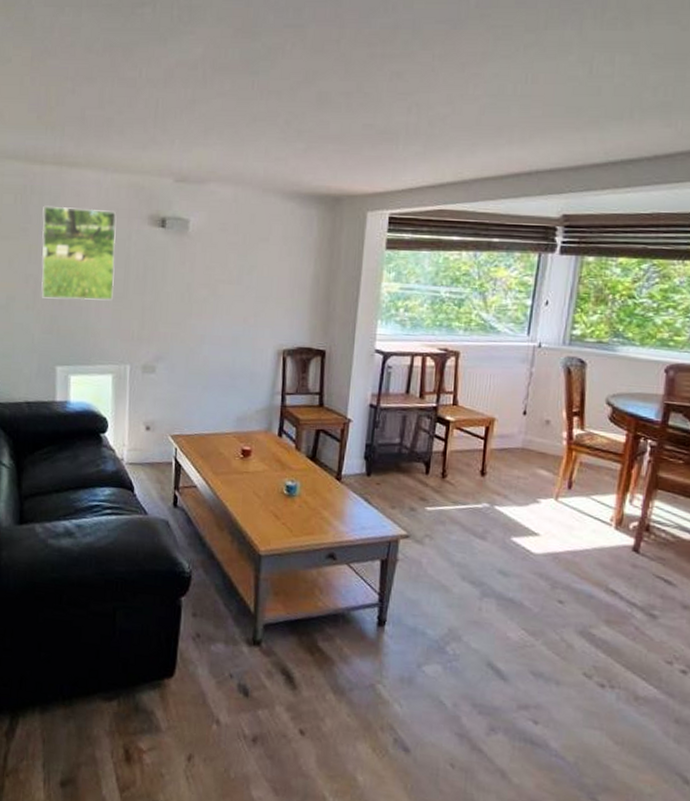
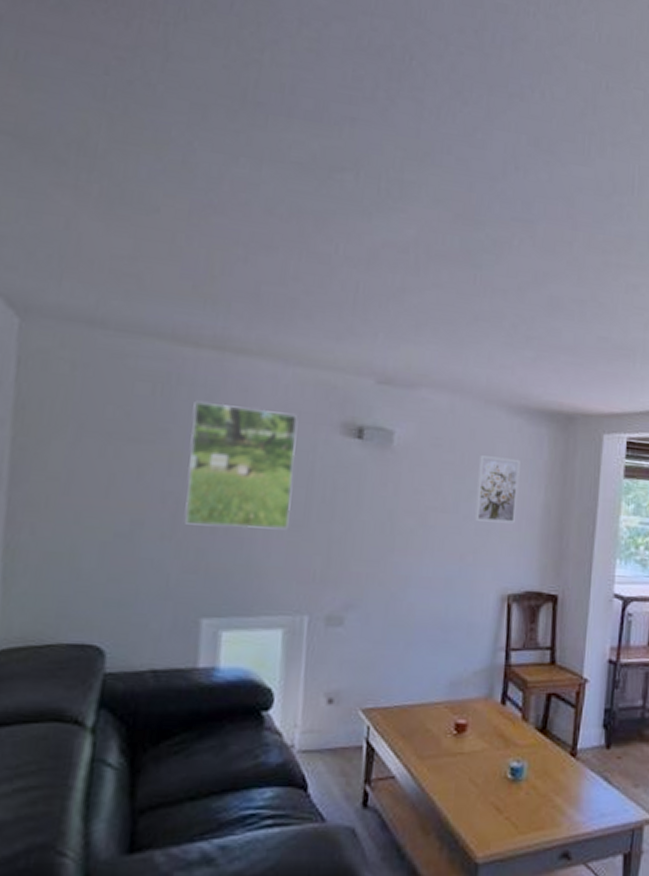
wall art: none [254,236,293,292] -> present [474,455,520,524]

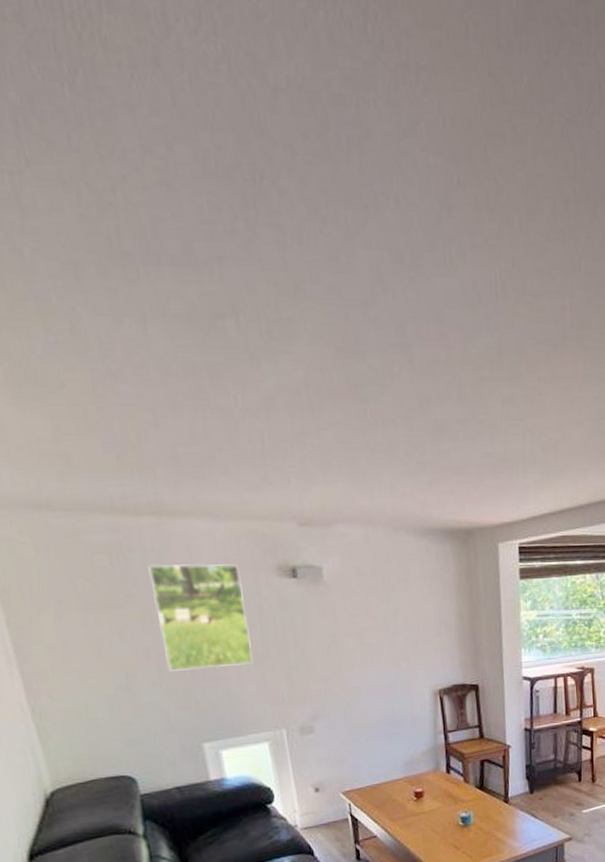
wall art: present [474,455,520,524] -> none [397,576,436,634]

